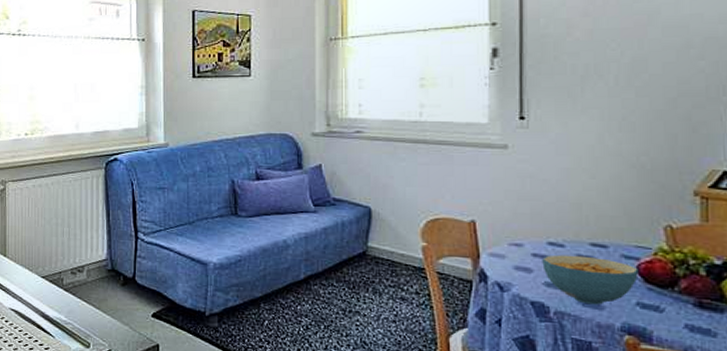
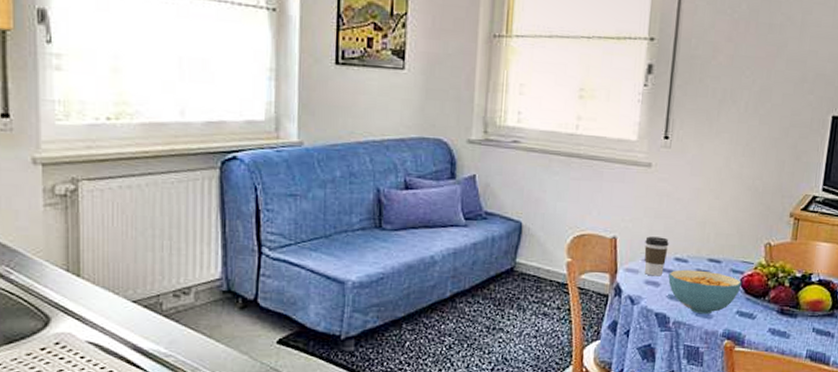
coffee cup: none [509,219,538,262] -> present [644,236,669,276]

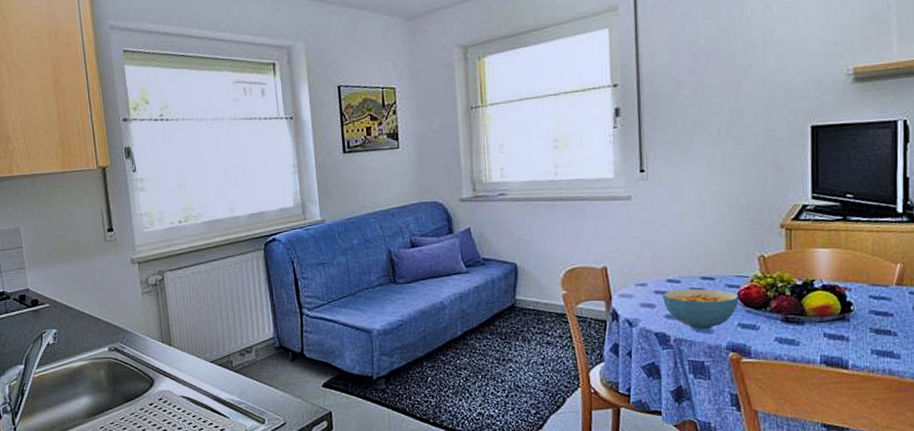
coffee cup: present [644,236,669,276] -> none [635,262,659,299]

